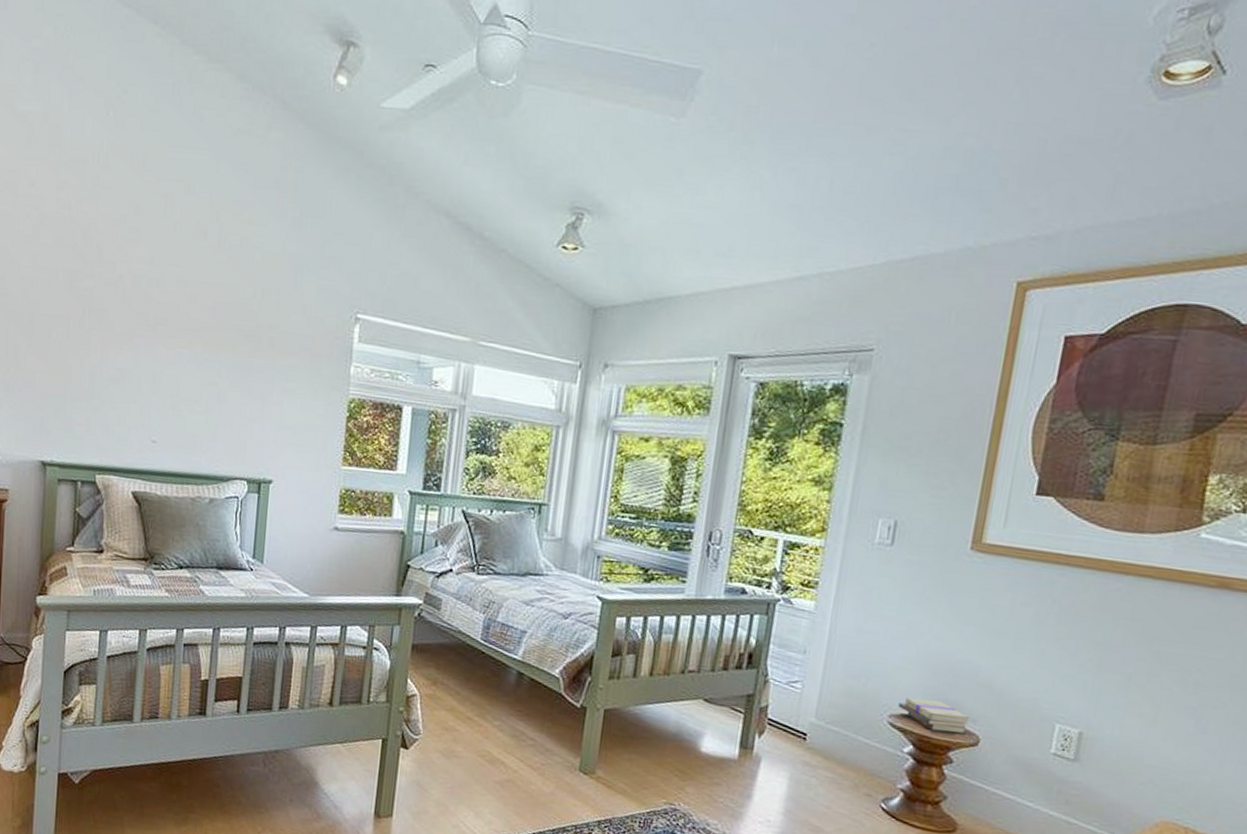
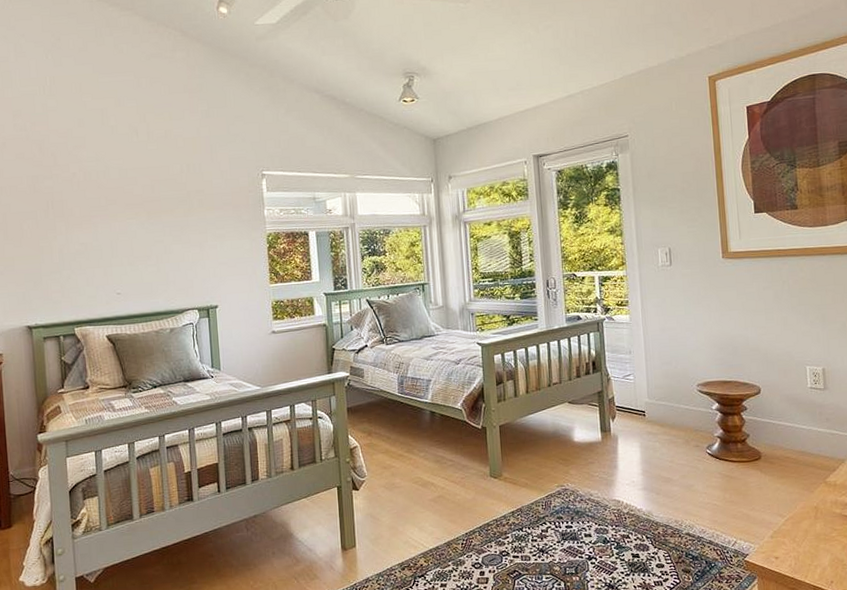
books: present [898,697,970,735] -> none [701,367,751,389]

